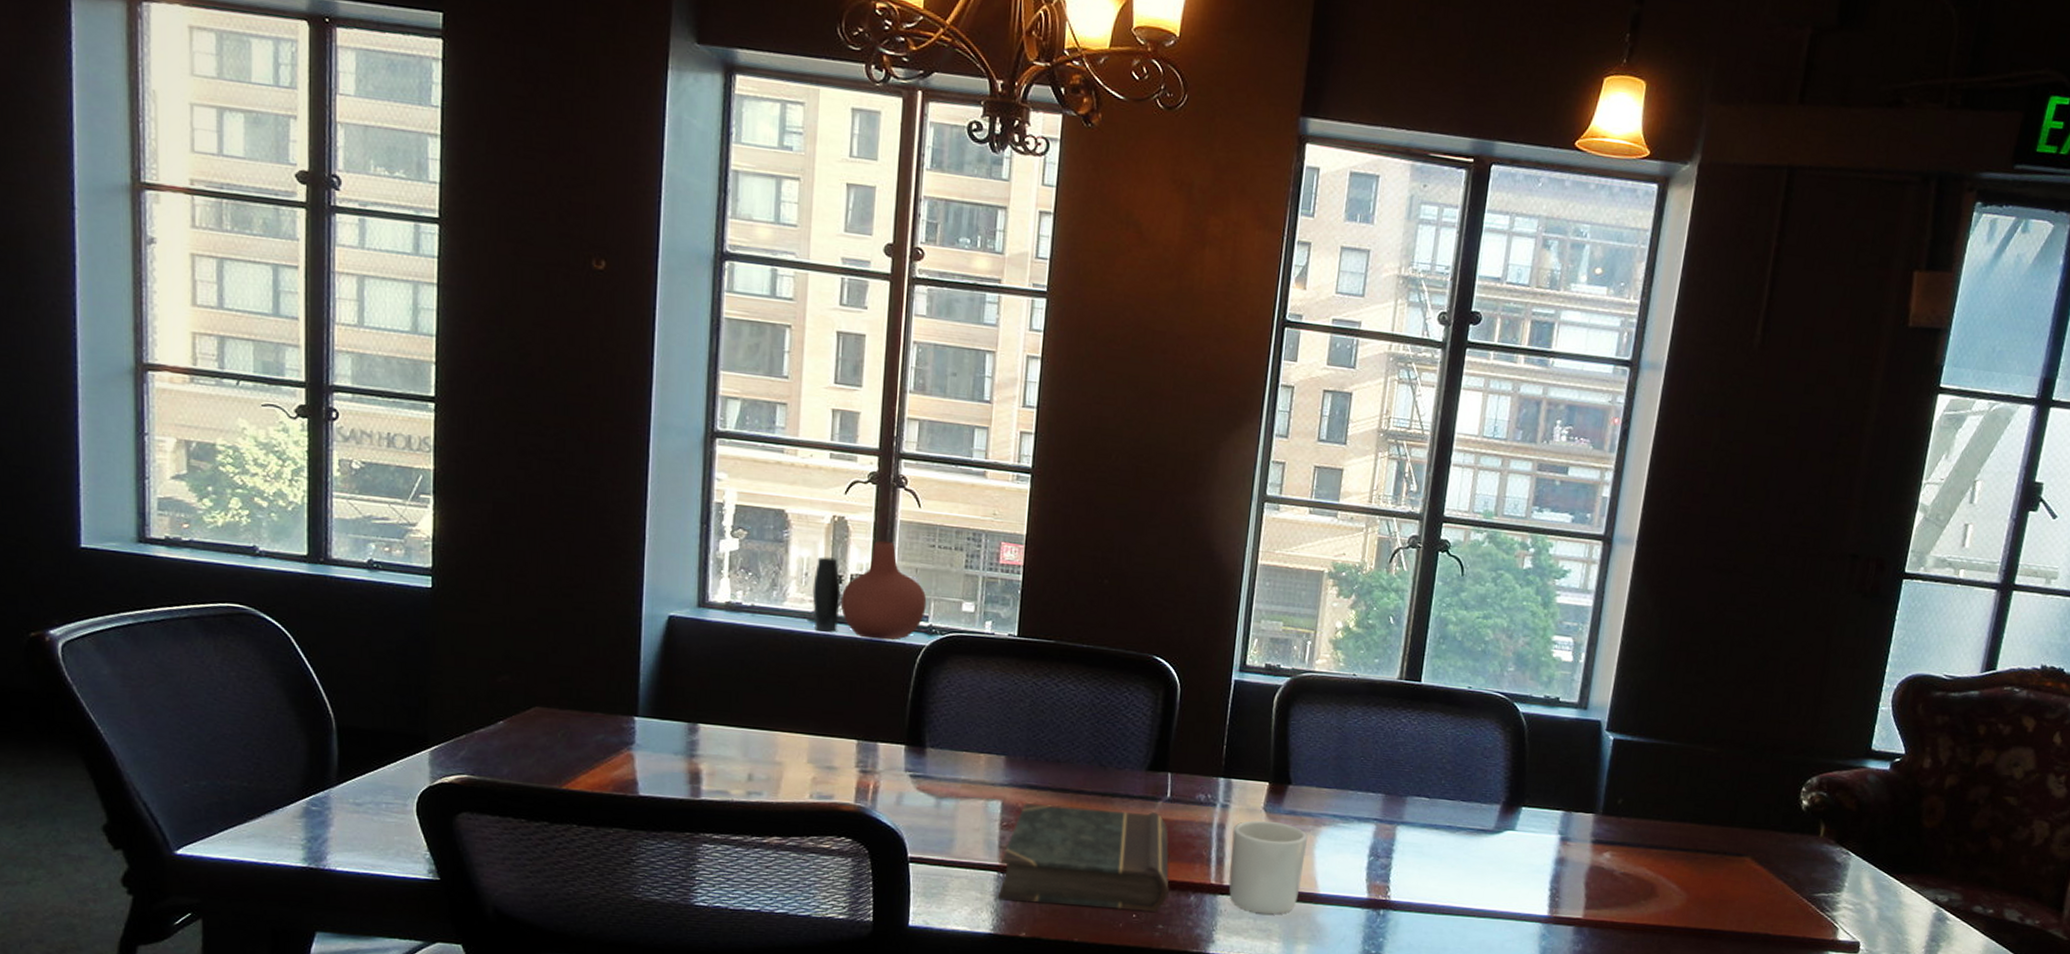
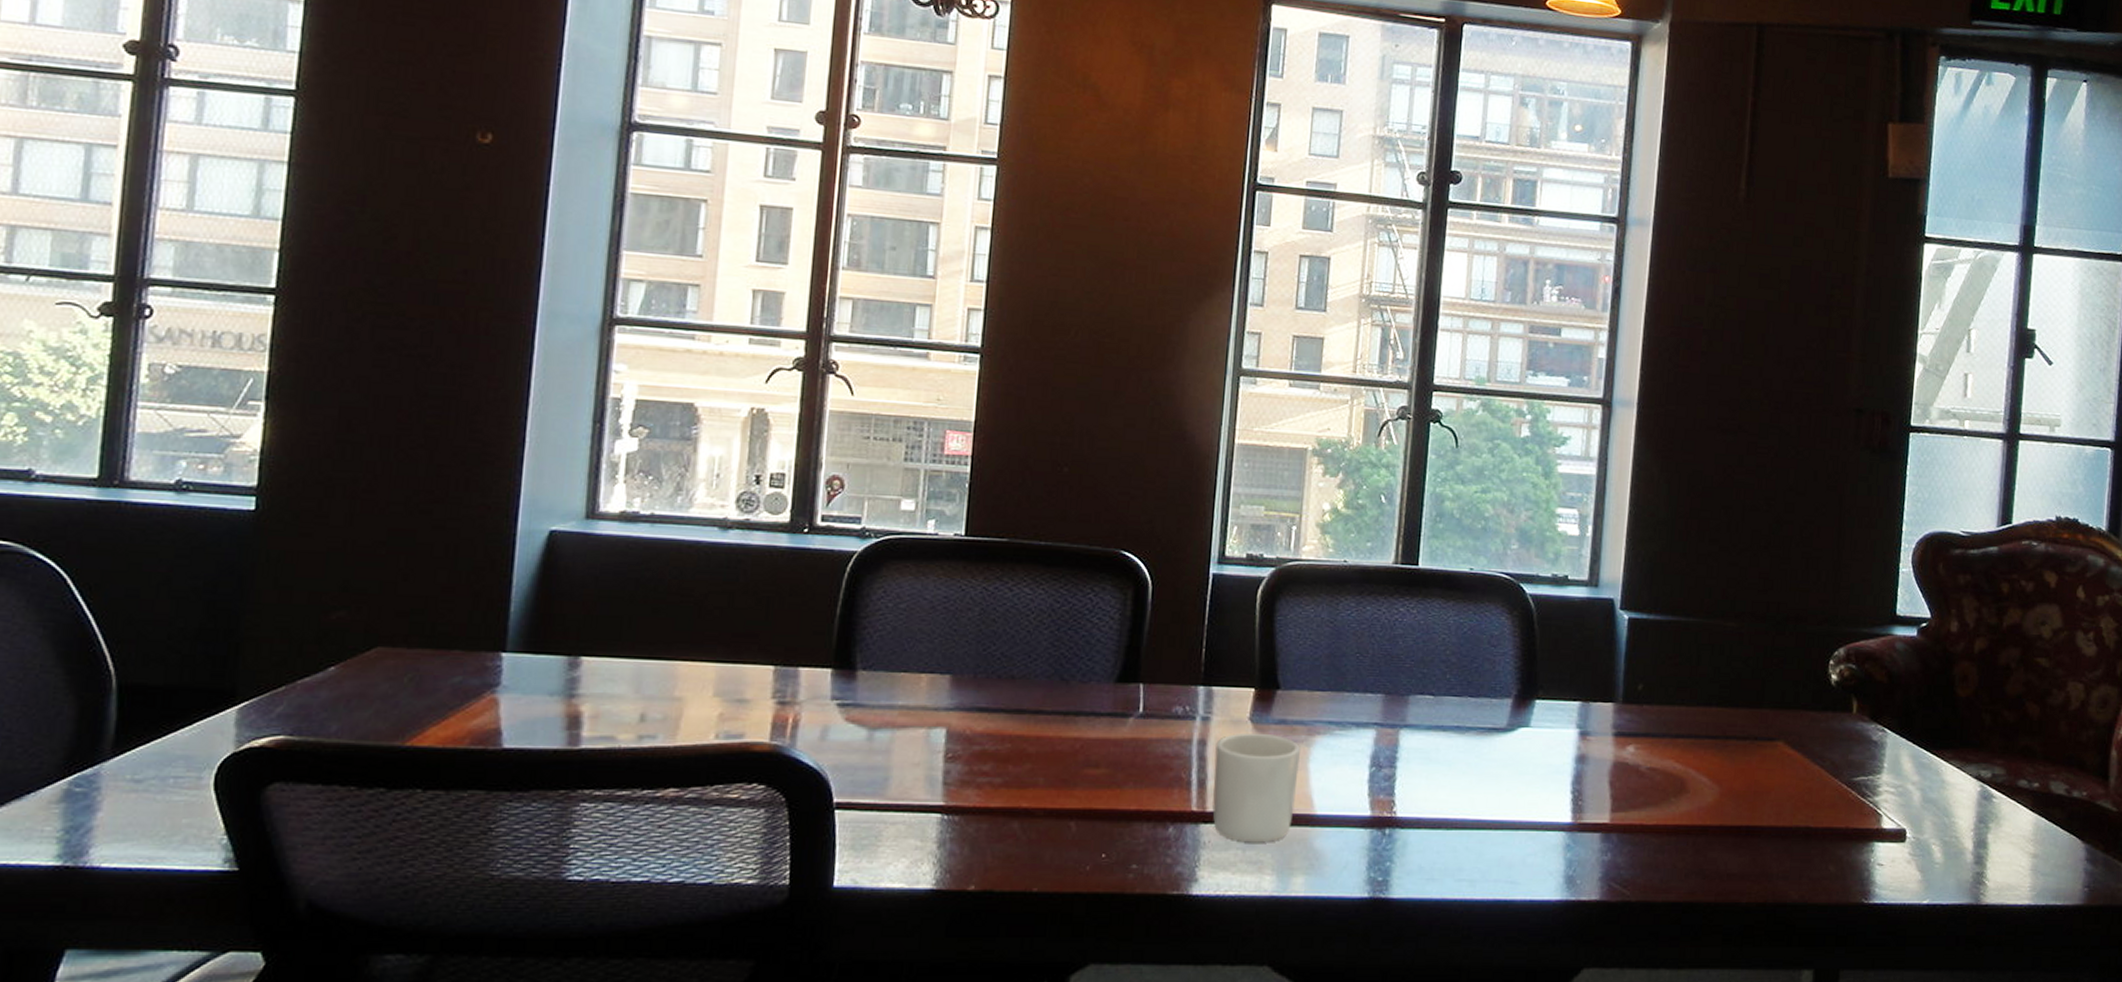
vase: present [812,556,841,632] -> none [724,455,759,541]
vase: present [840,540,927,640] -> none [757,433,860,547]
book: present [998,802,1170,912] -> none [941,728,1144,849]

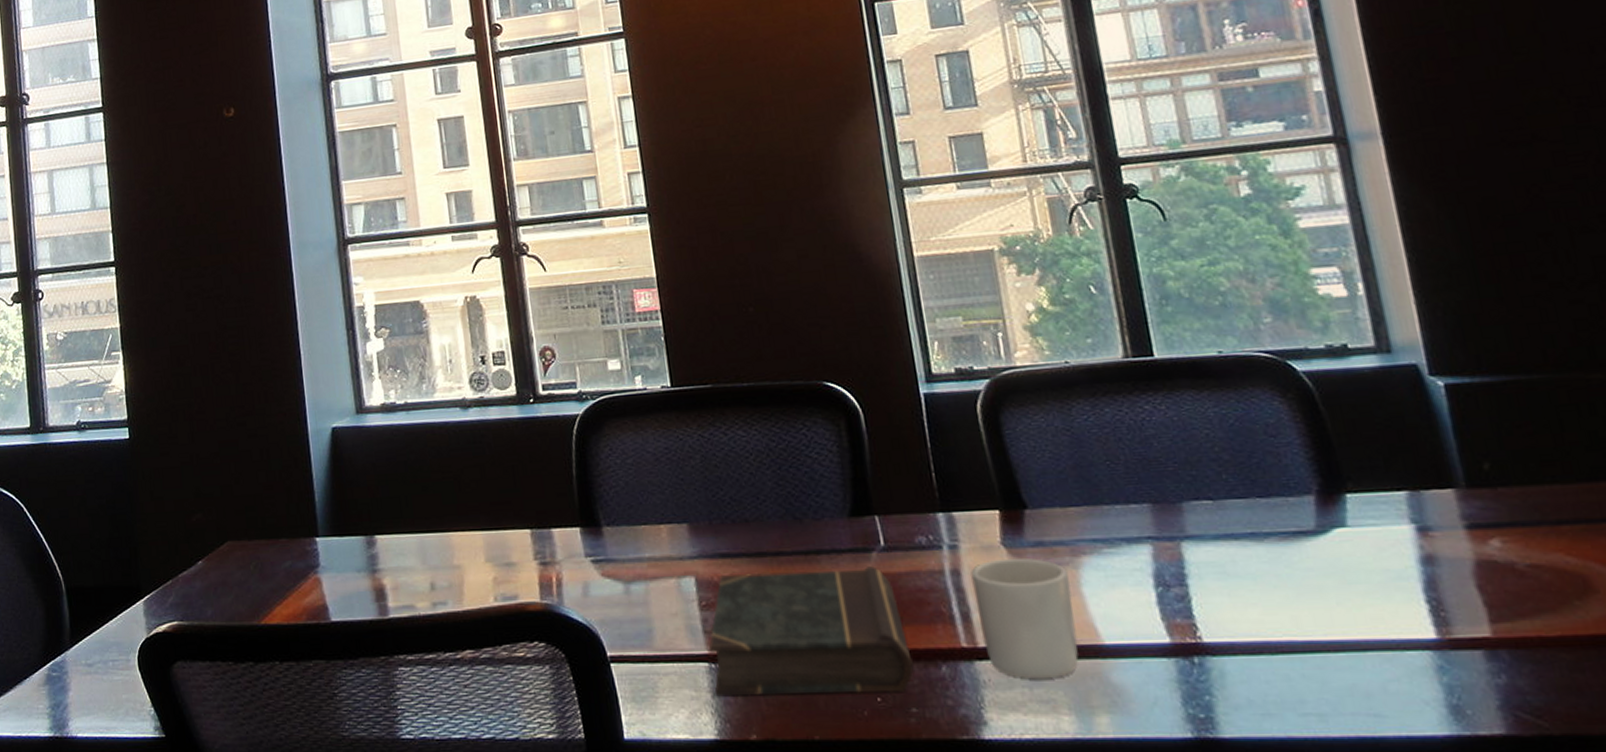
book: none [941,728,1144,849] -> present [709,565,914,697]

